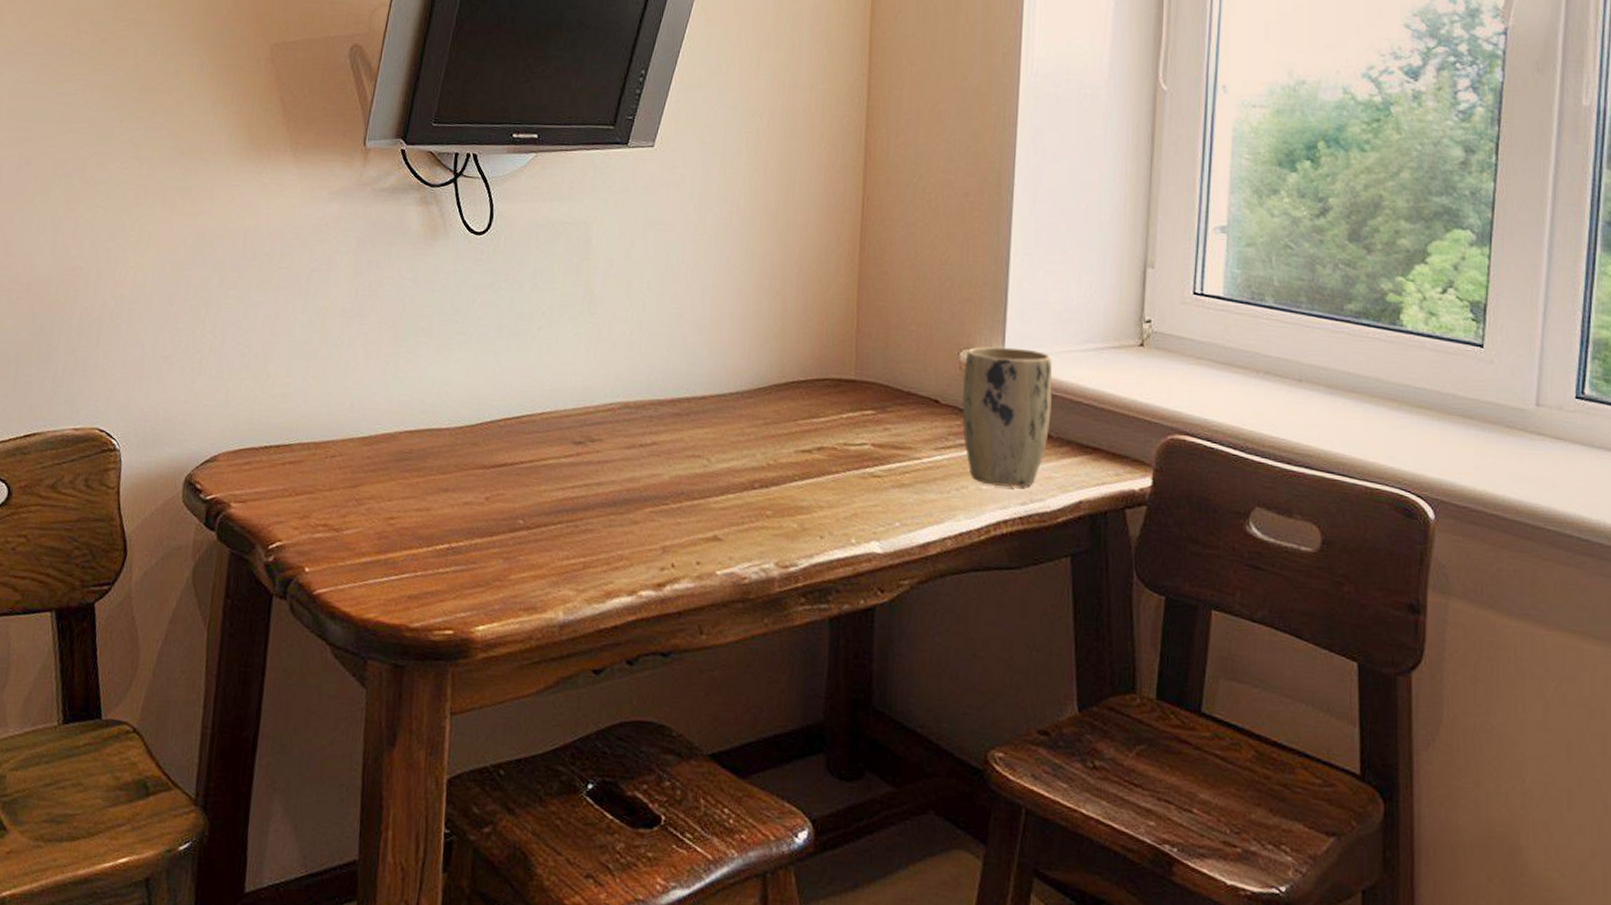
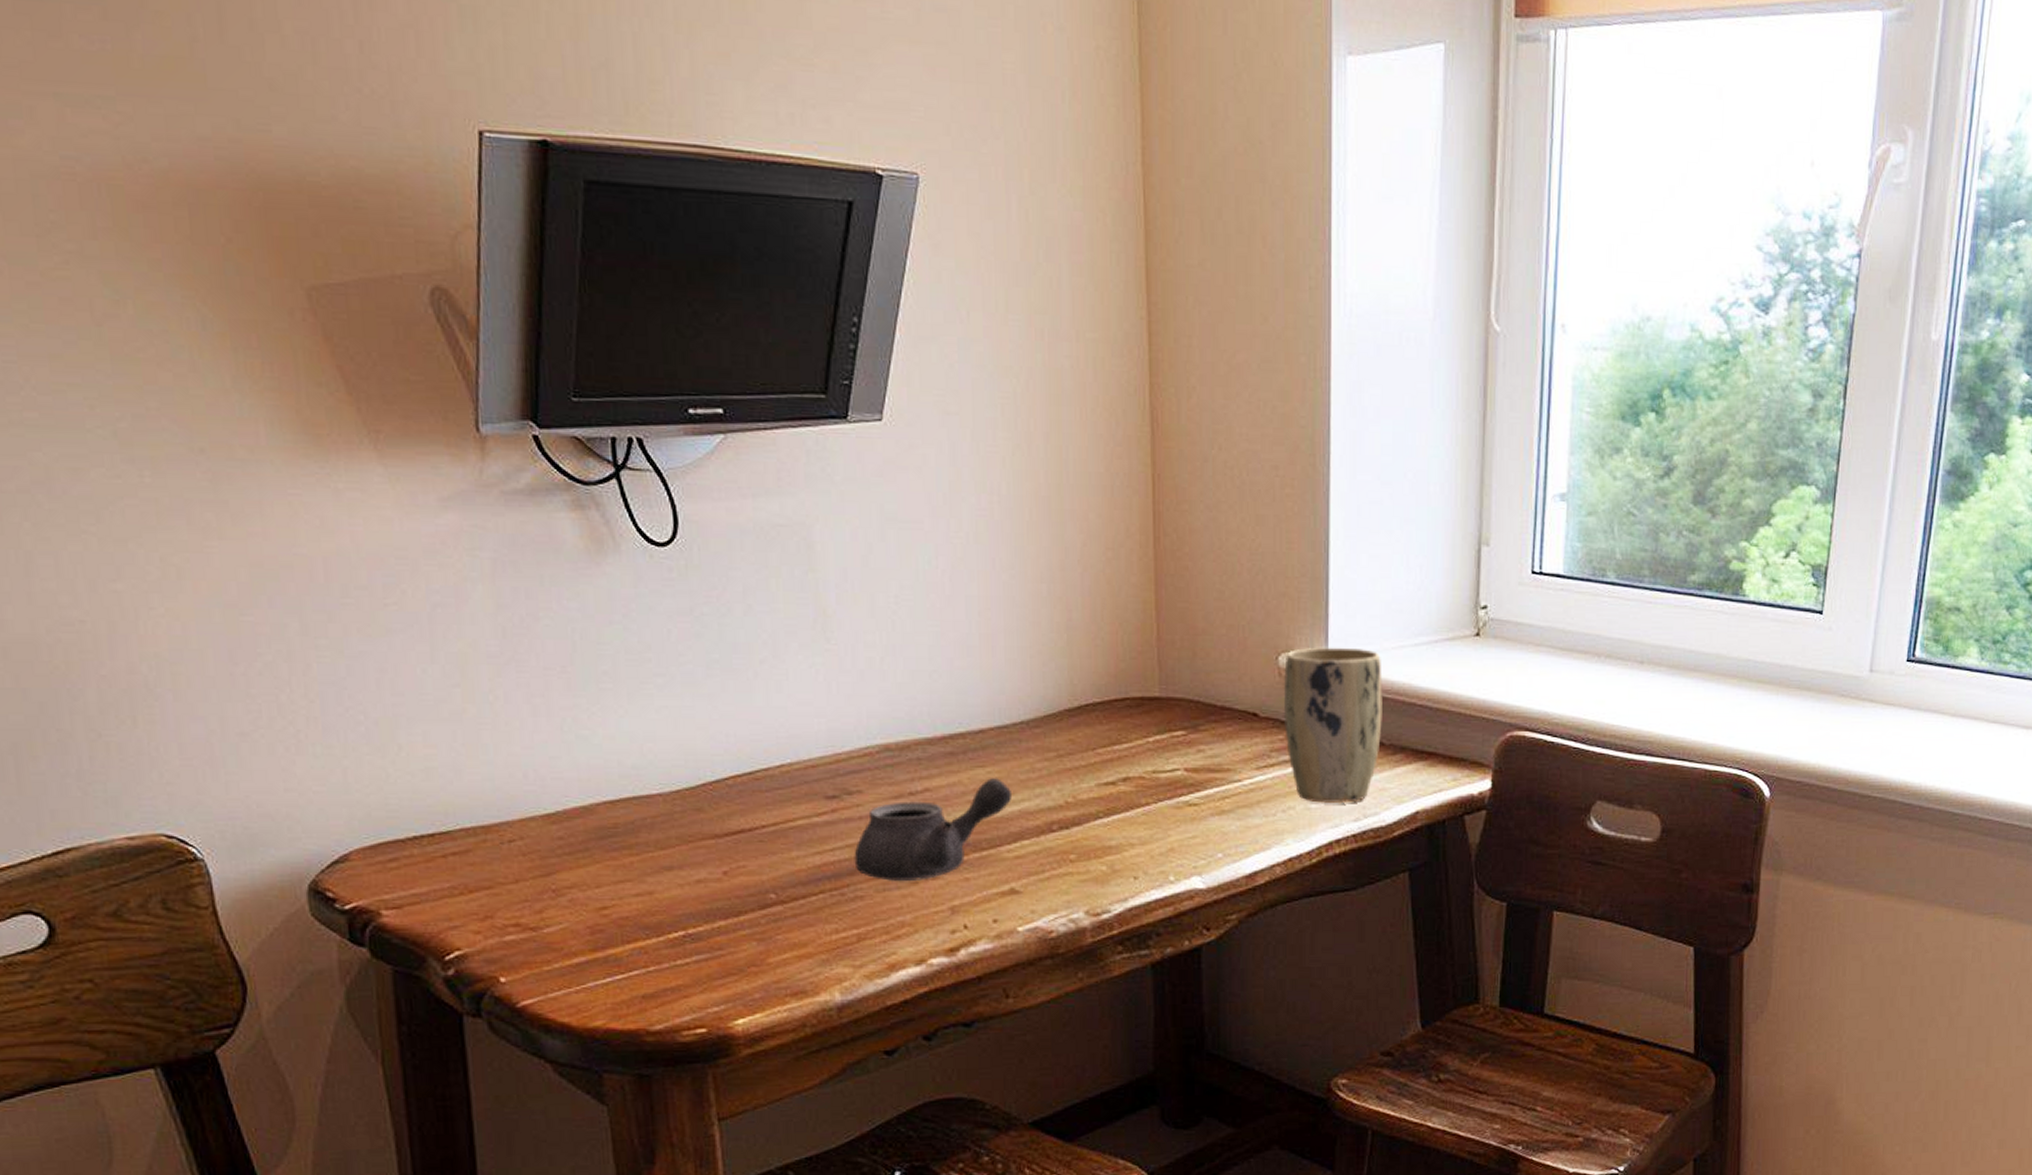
teapot: none [589,437,724,521] -> present [854,777,1013,882]

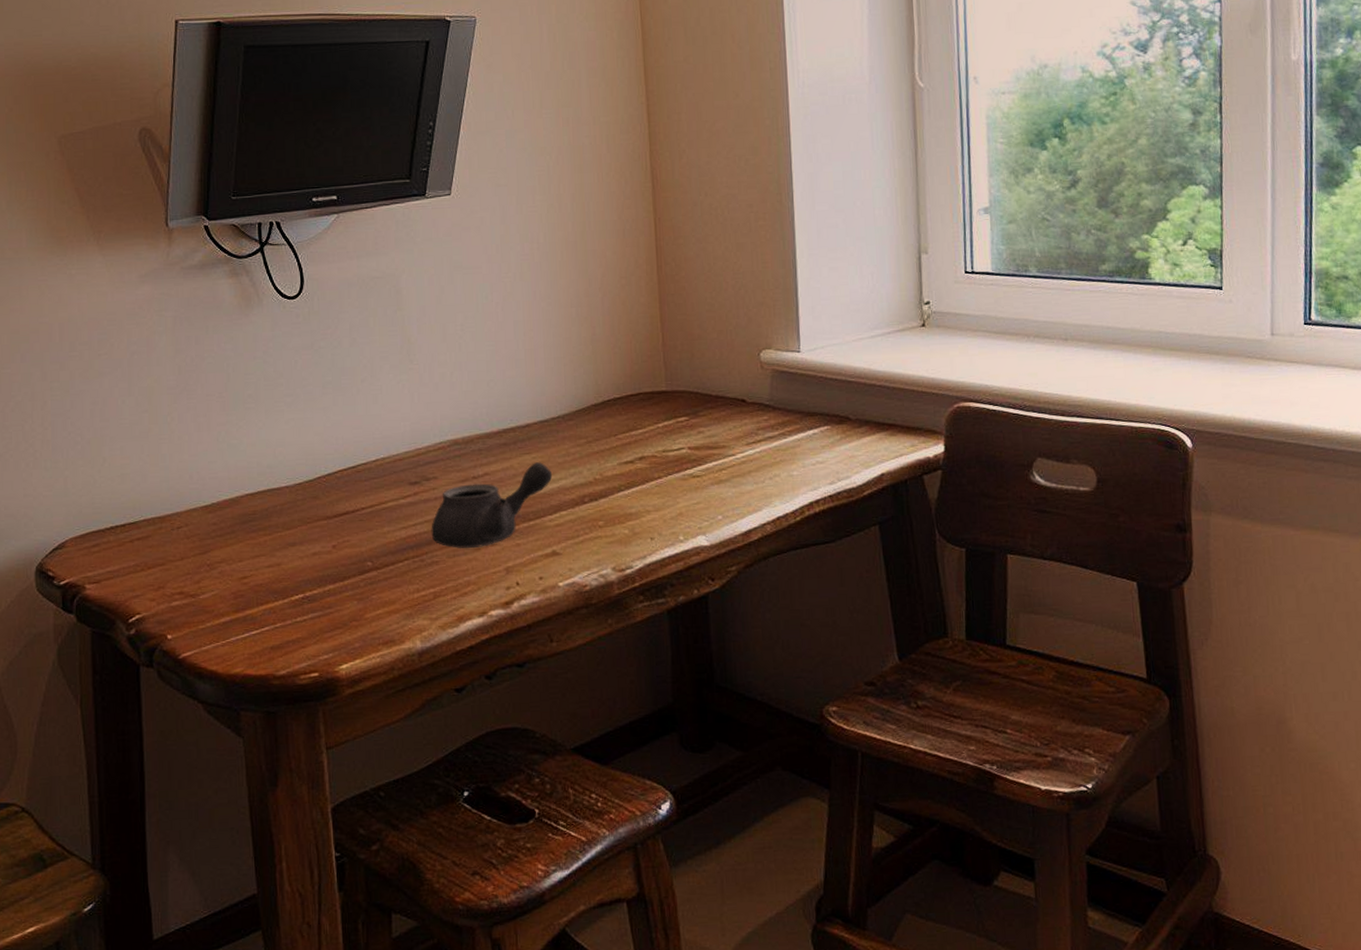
plant pot: present [1283,647,1382,804] -> none [765,342,849,471]

